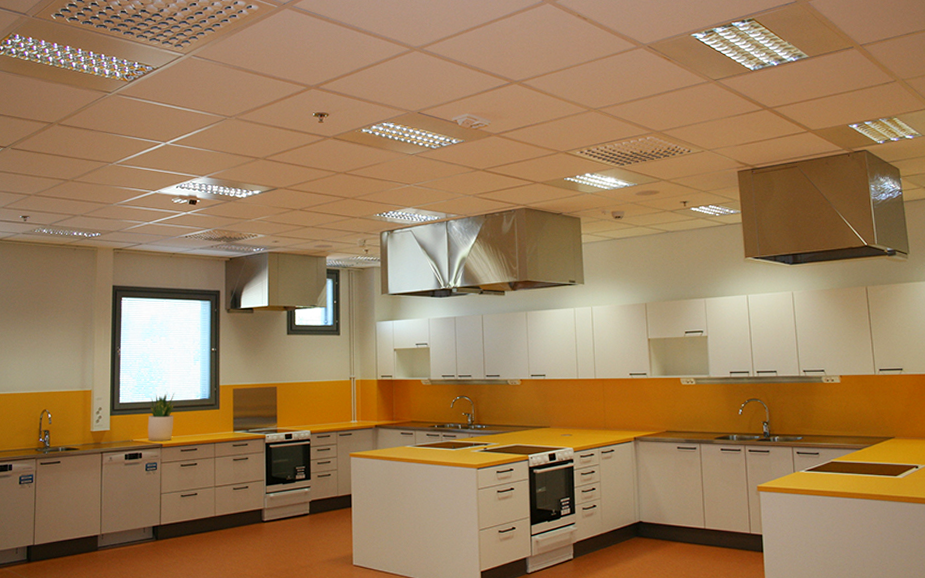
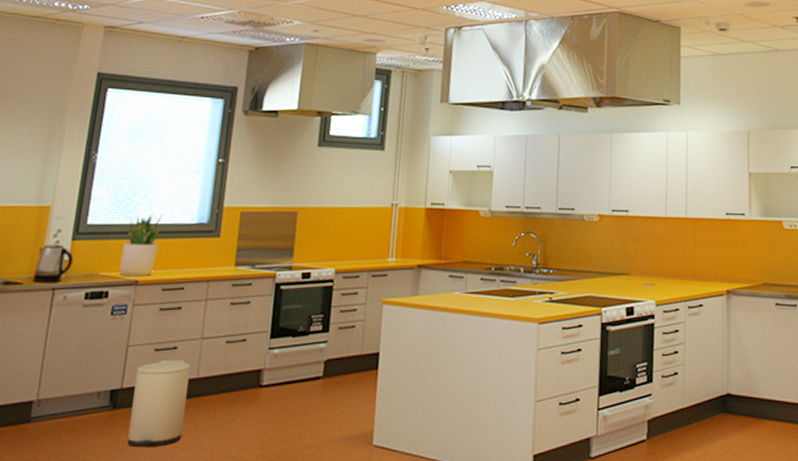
kettle: none [85,419,113,448] -> present [32,244,74,283]
pedal bin: none [169,503,208,567] -> present [127,359,190,447]

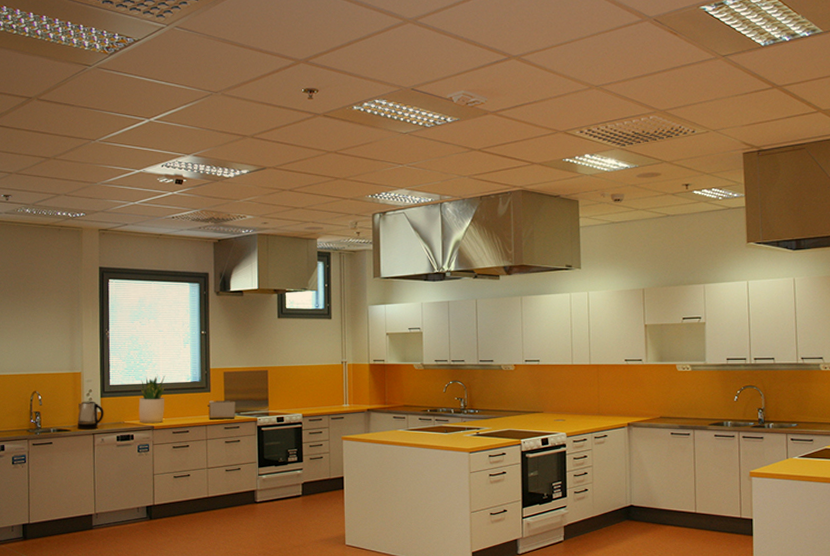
pedal bin: present [127,359,190,447] -> none [163,484,202,546]
toaster: none [213,248,252,275] -> present [207,400,236,420]

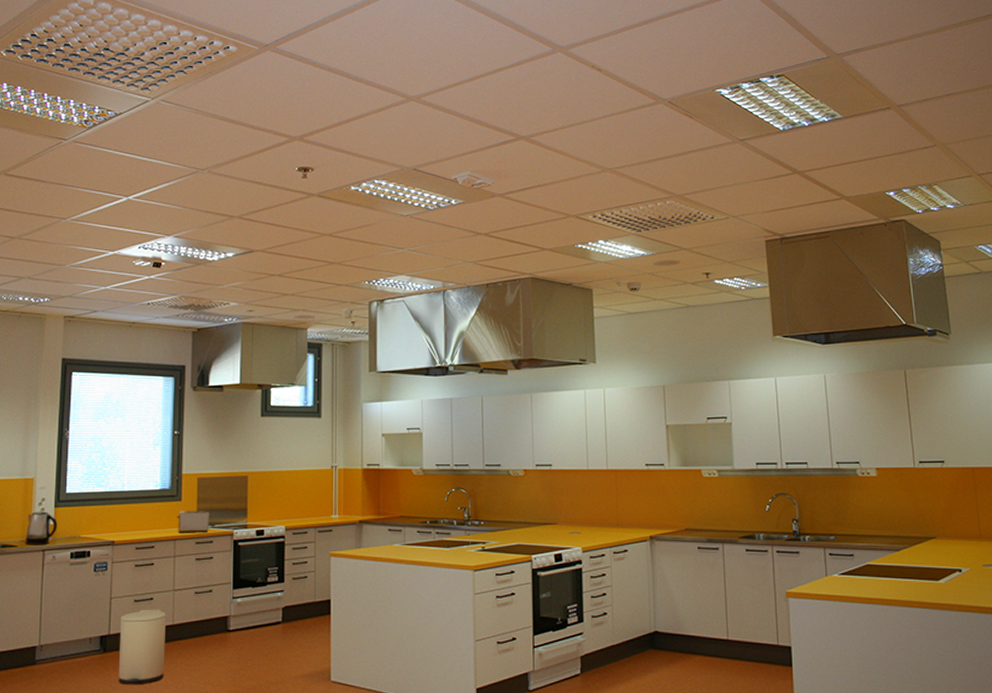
planter: present [138,375,166,424] -> none [97,482,131,538]
pedal bin: none [163,484,202,546] -> present [118,609,166,684]

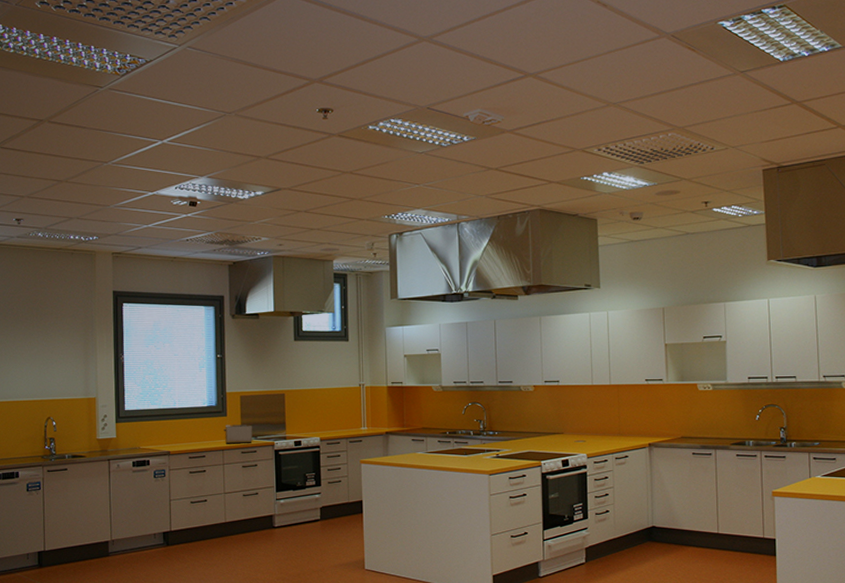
kettle: present [25,511,58,545] -> none [92,426,120,456]
pedal bin: present [118,609,166,684] -> none [180,509,220,572]

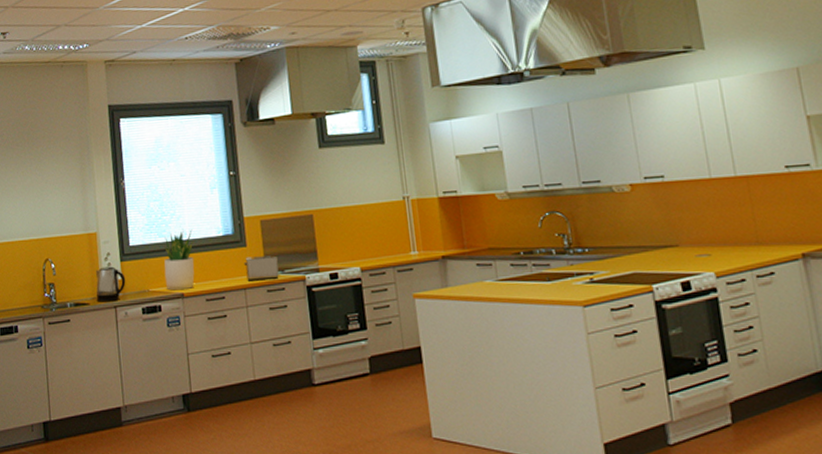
kettle: none [92,426,120,456] -> present [96,266,126,302]
planter: none [154,400,181,449] -> present [164,229,195,291]

